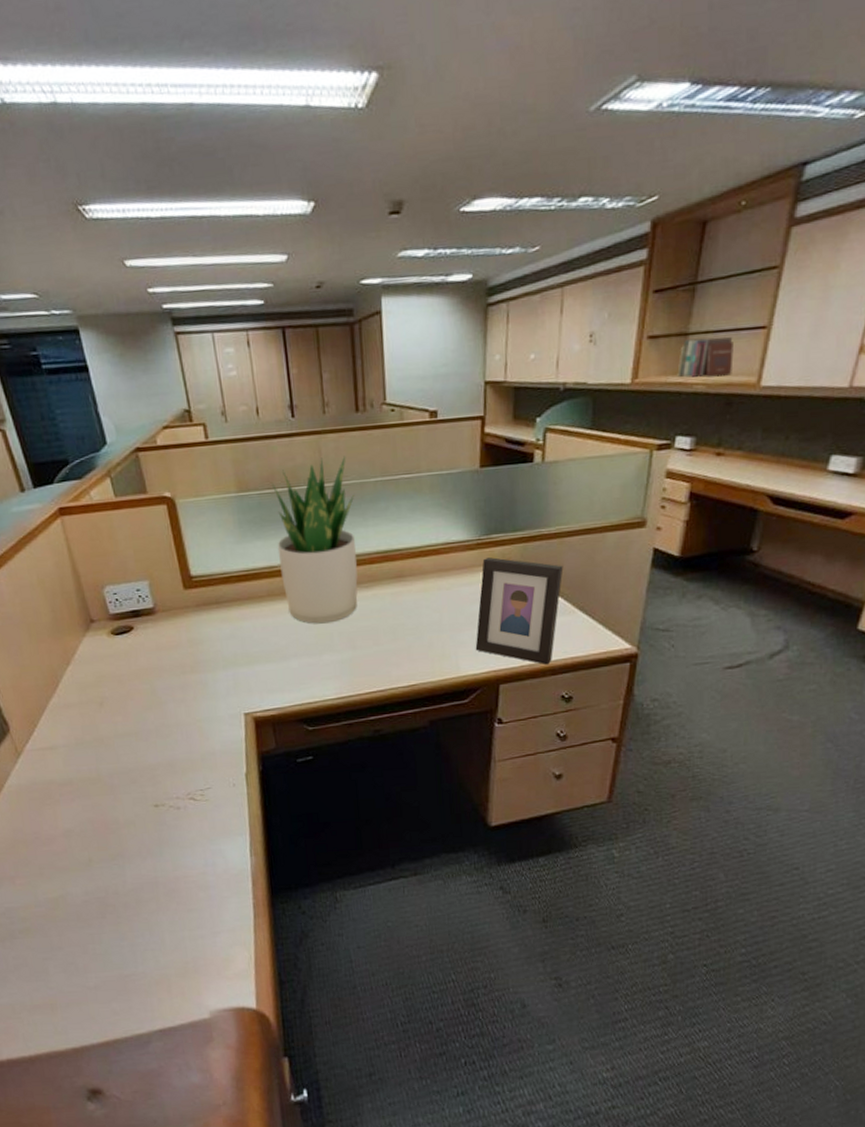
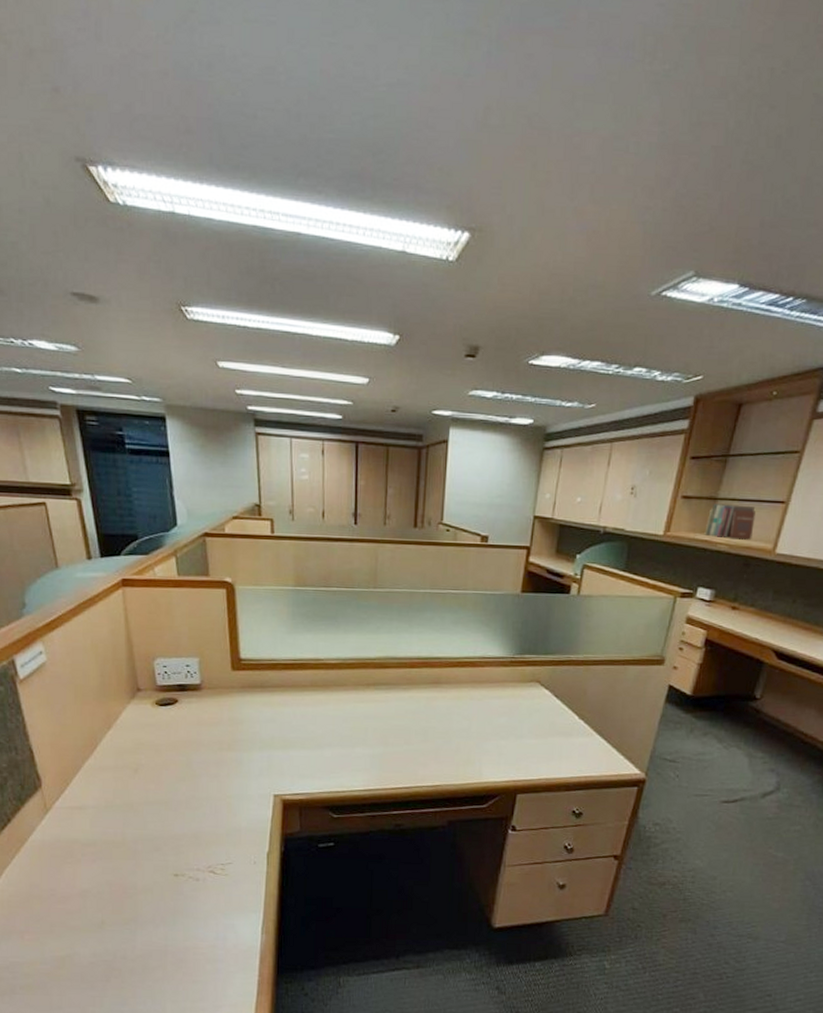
planter: present [271,456,358,624] -> none [325,564,404,718]
picture frame: present [475,557,564,665] -> none [498,675,587,781]

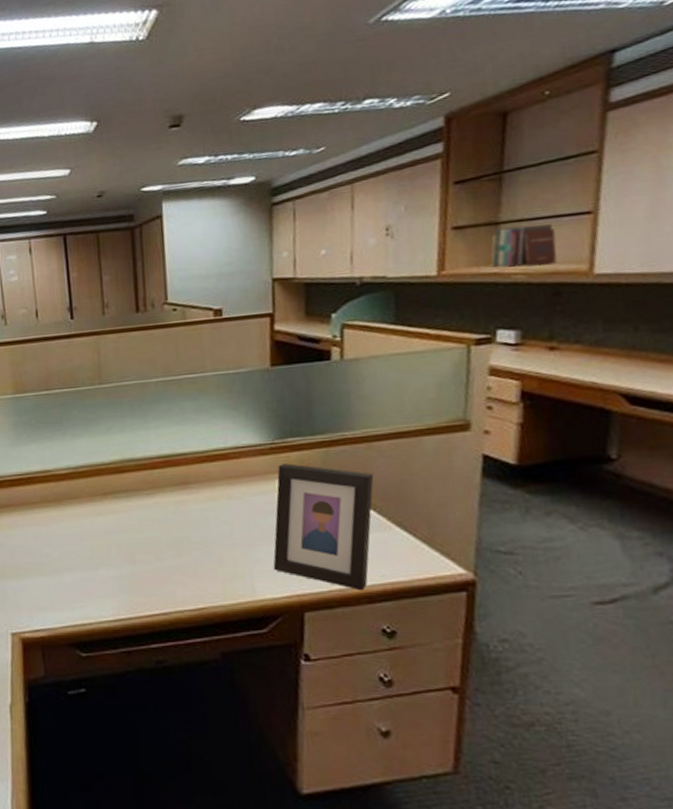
picture frame: none [498,675,587,781] -> present [273,463,374,591]

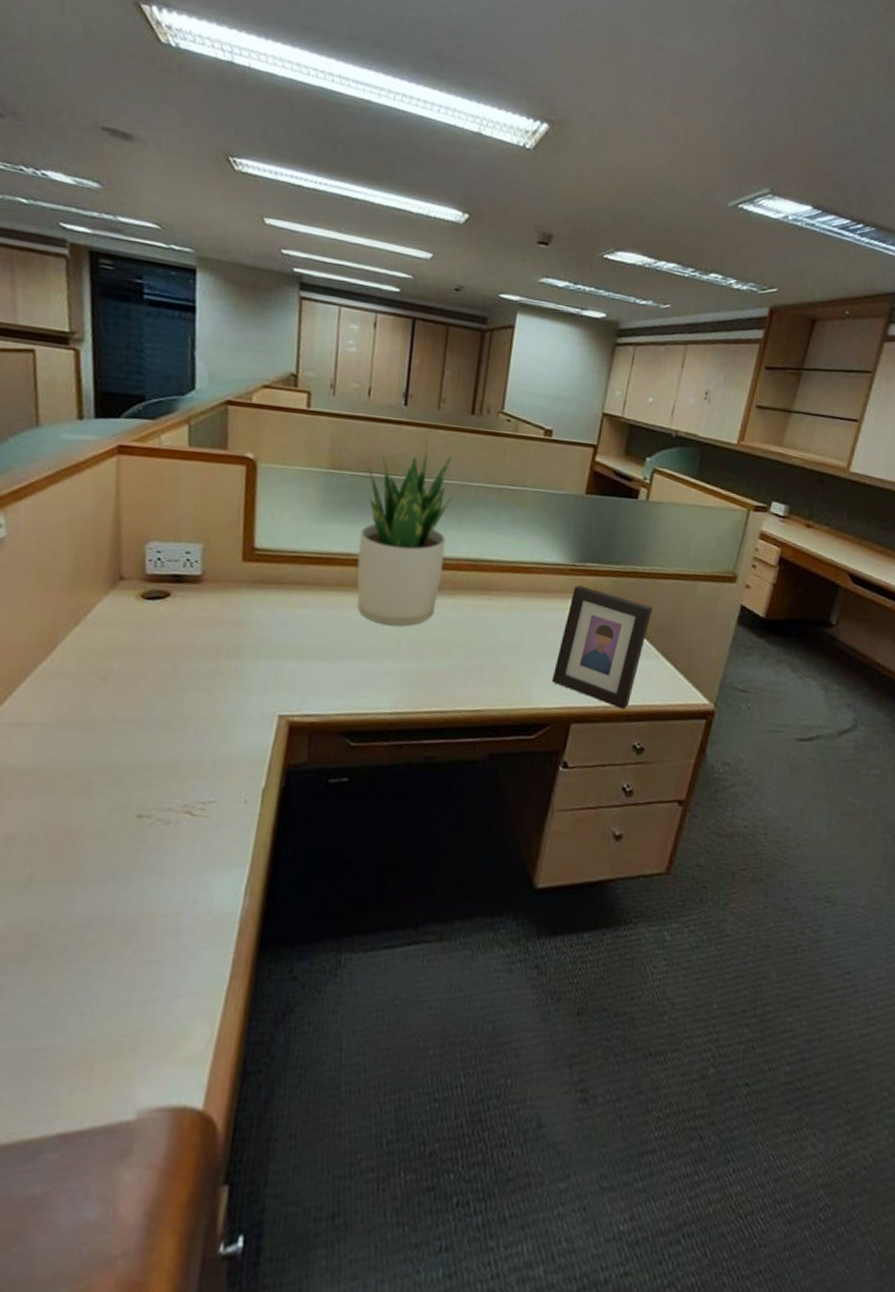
planter: none [48,356,138,534] -> present [356,451,454,627]
books: present [490,224,557,269] -> none [778,416,830,456]

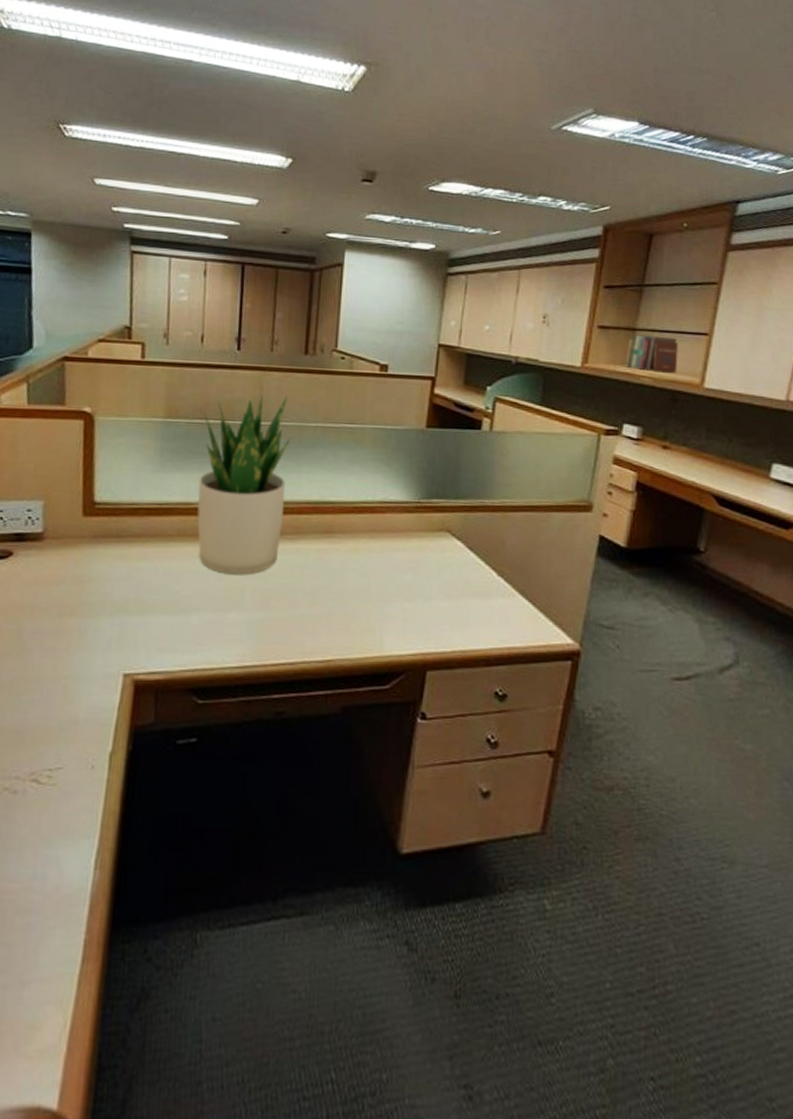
picture frame: present [551,585,653,710] -> none [403,523,505,654]
books: none [778,416,830,456] -> present [625,334,678,373]

